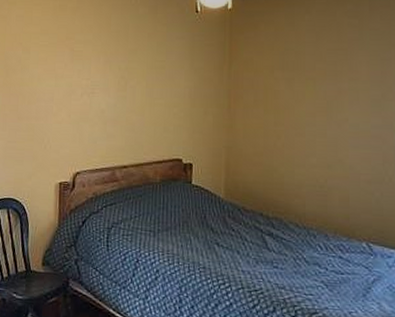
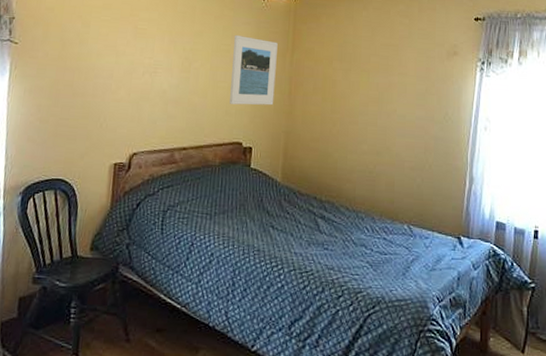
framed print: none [167,51,214,121] -> present [230,35,278,106]

